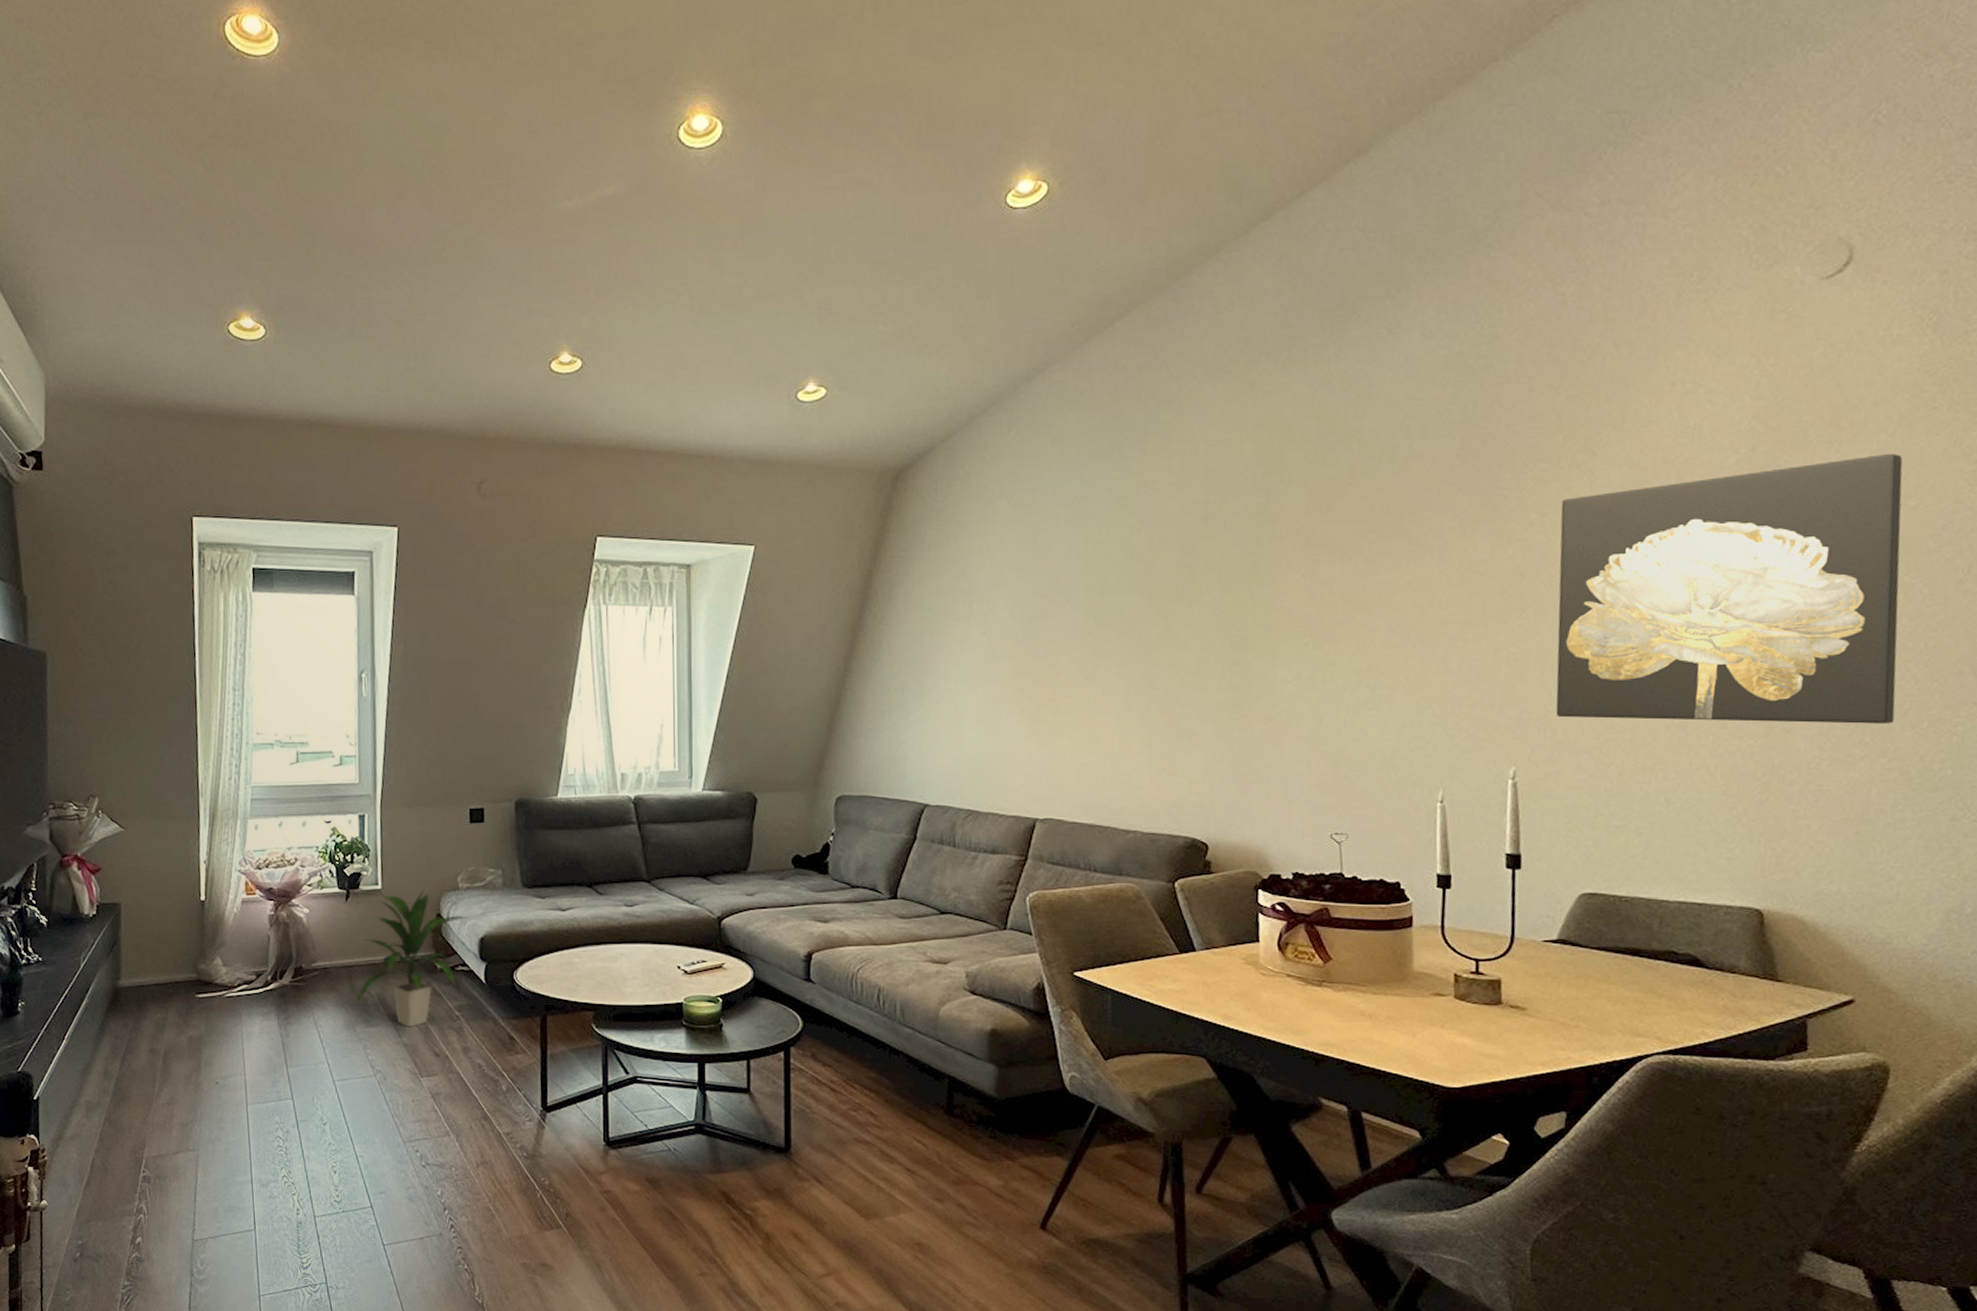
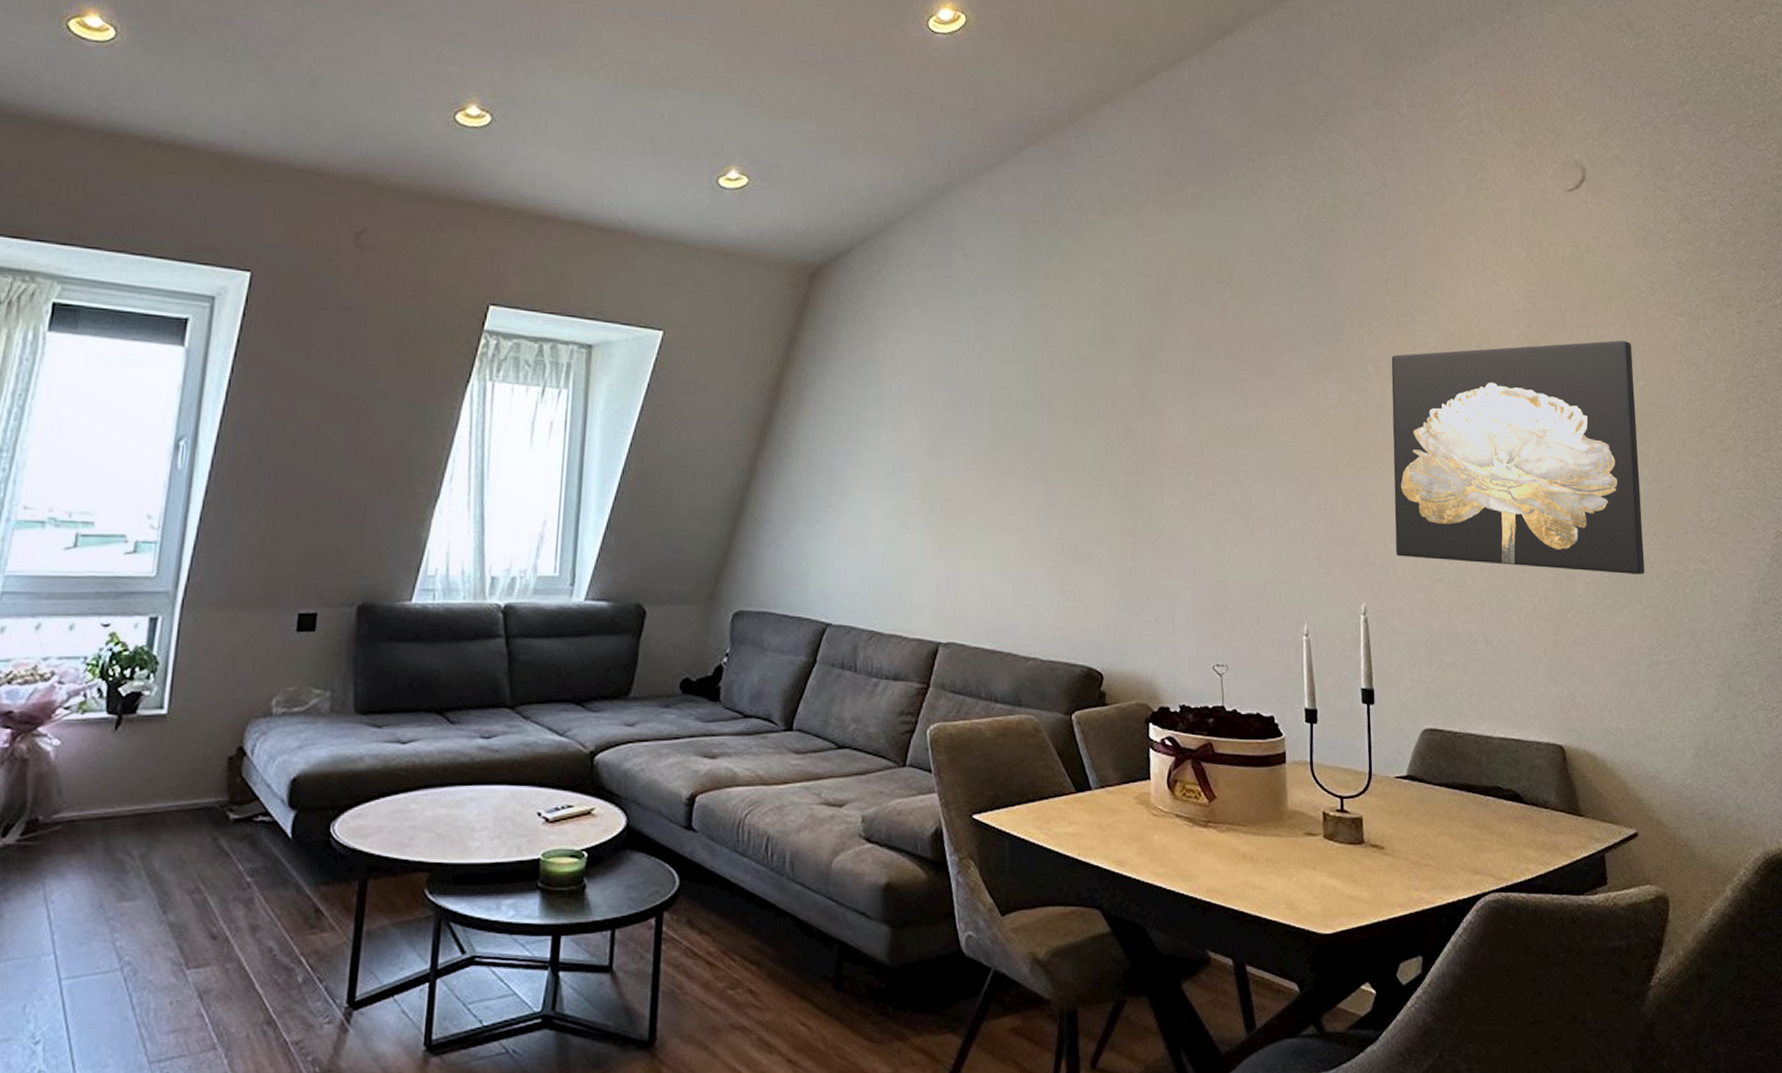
indoor plant: present [355,889,469,1028] -> none [107,715,280,901]

